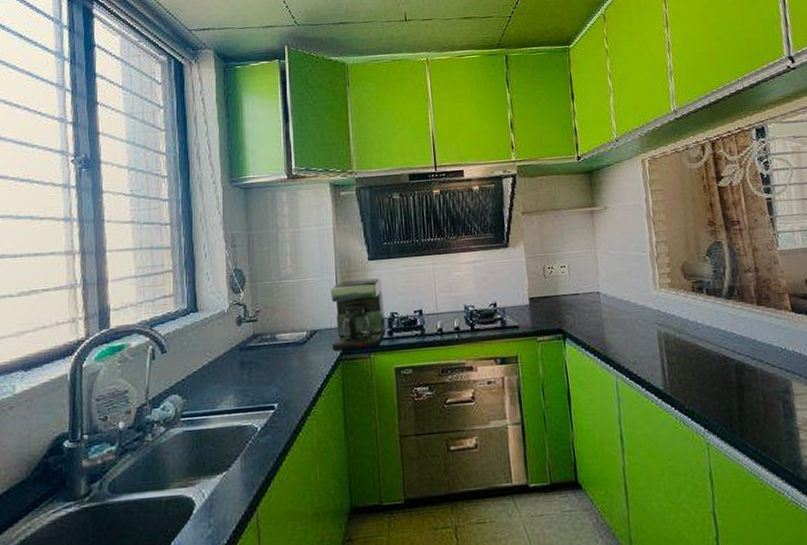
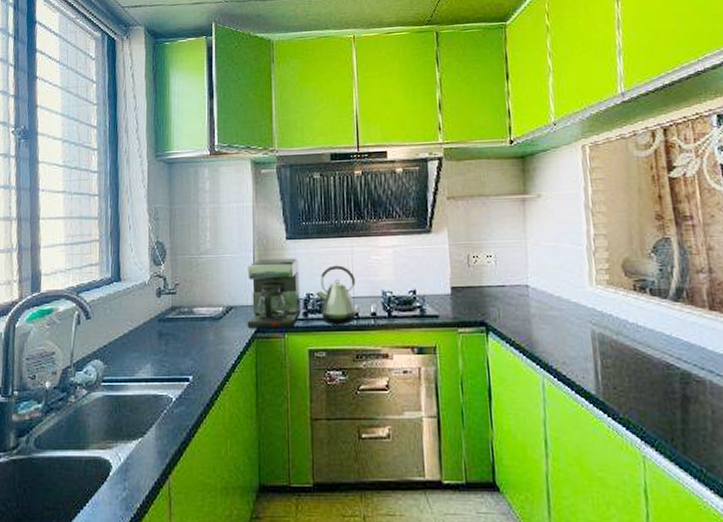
kettle: none [400,283,444,341] -> present [316,265,360,324]

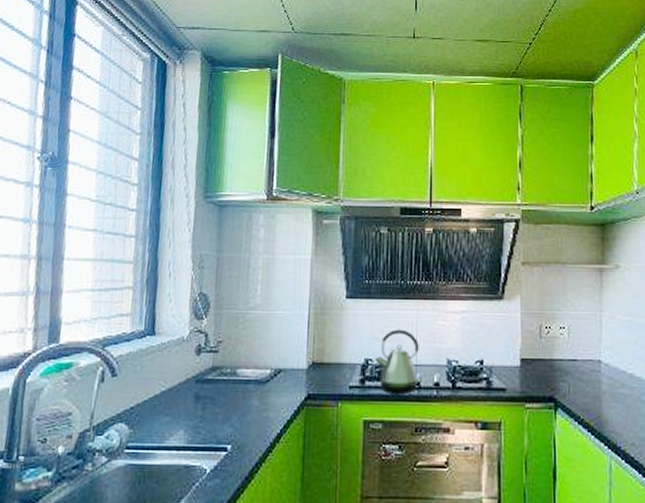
coffee maker: present [247,258,301,329] -> none [296,318,359,396]

